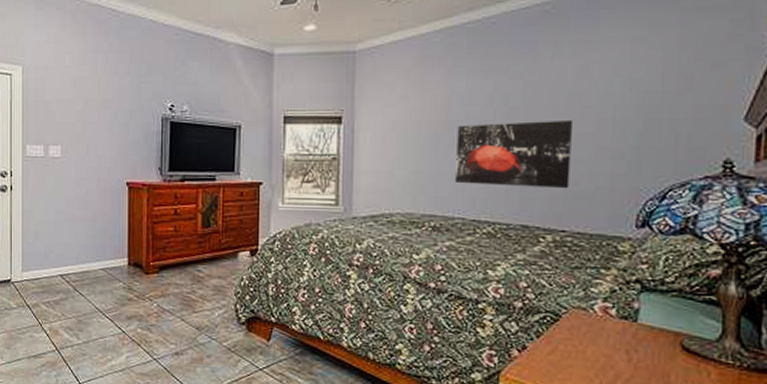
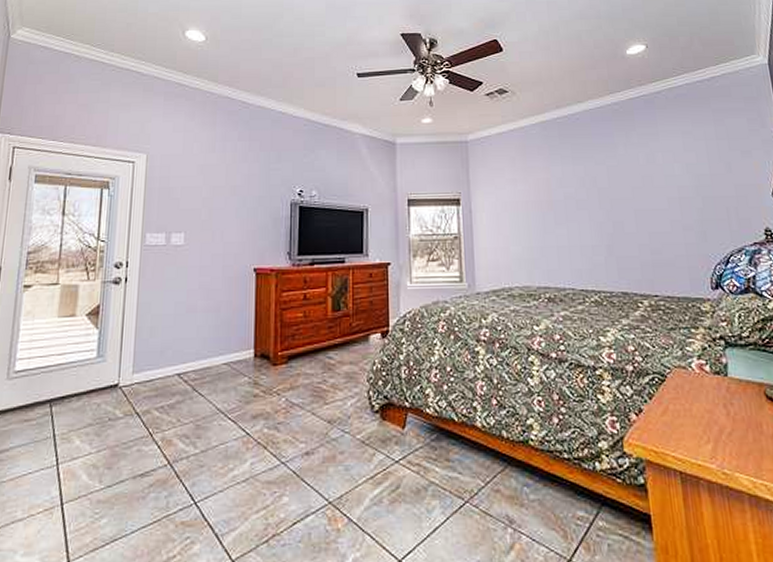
wall art: present [454,119,574,189] -> none [559,198,655,258]

